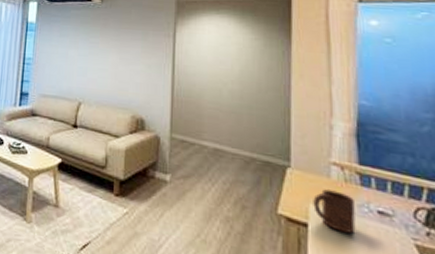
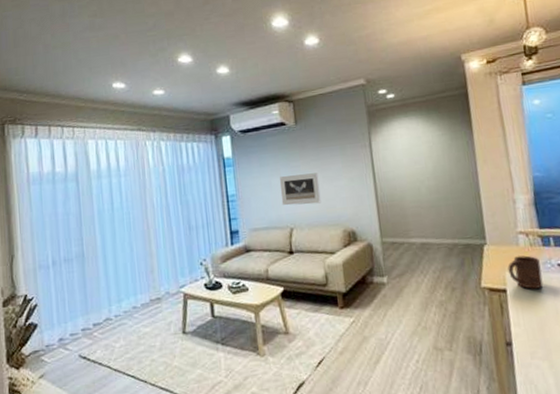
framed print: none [74,50,116,84] -> present [279,173,322,206]

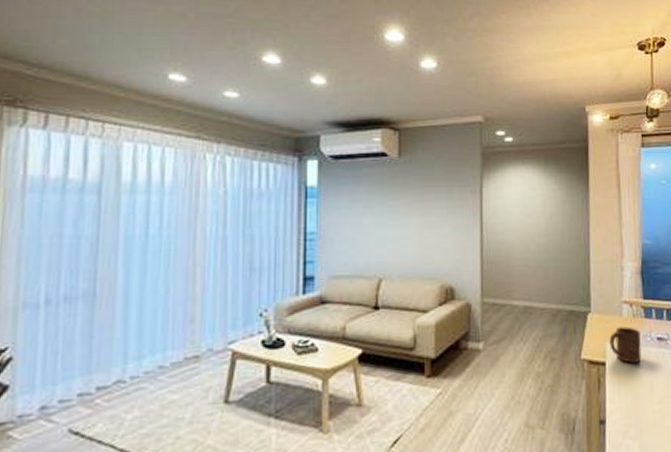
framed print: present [279,173,322,206] -> none [372,216,419,253]

